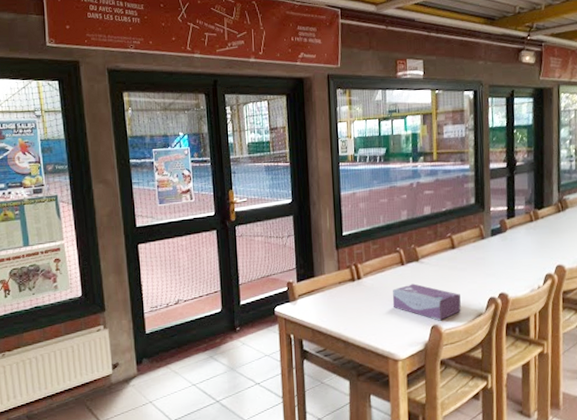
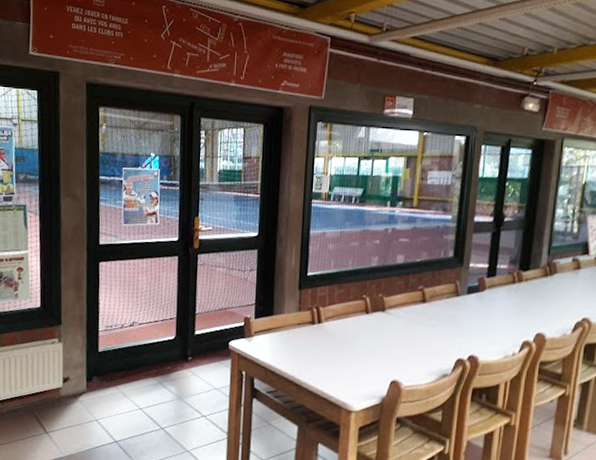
tissue box: present [392,283,461,321] -> none [352,334,426,377]

